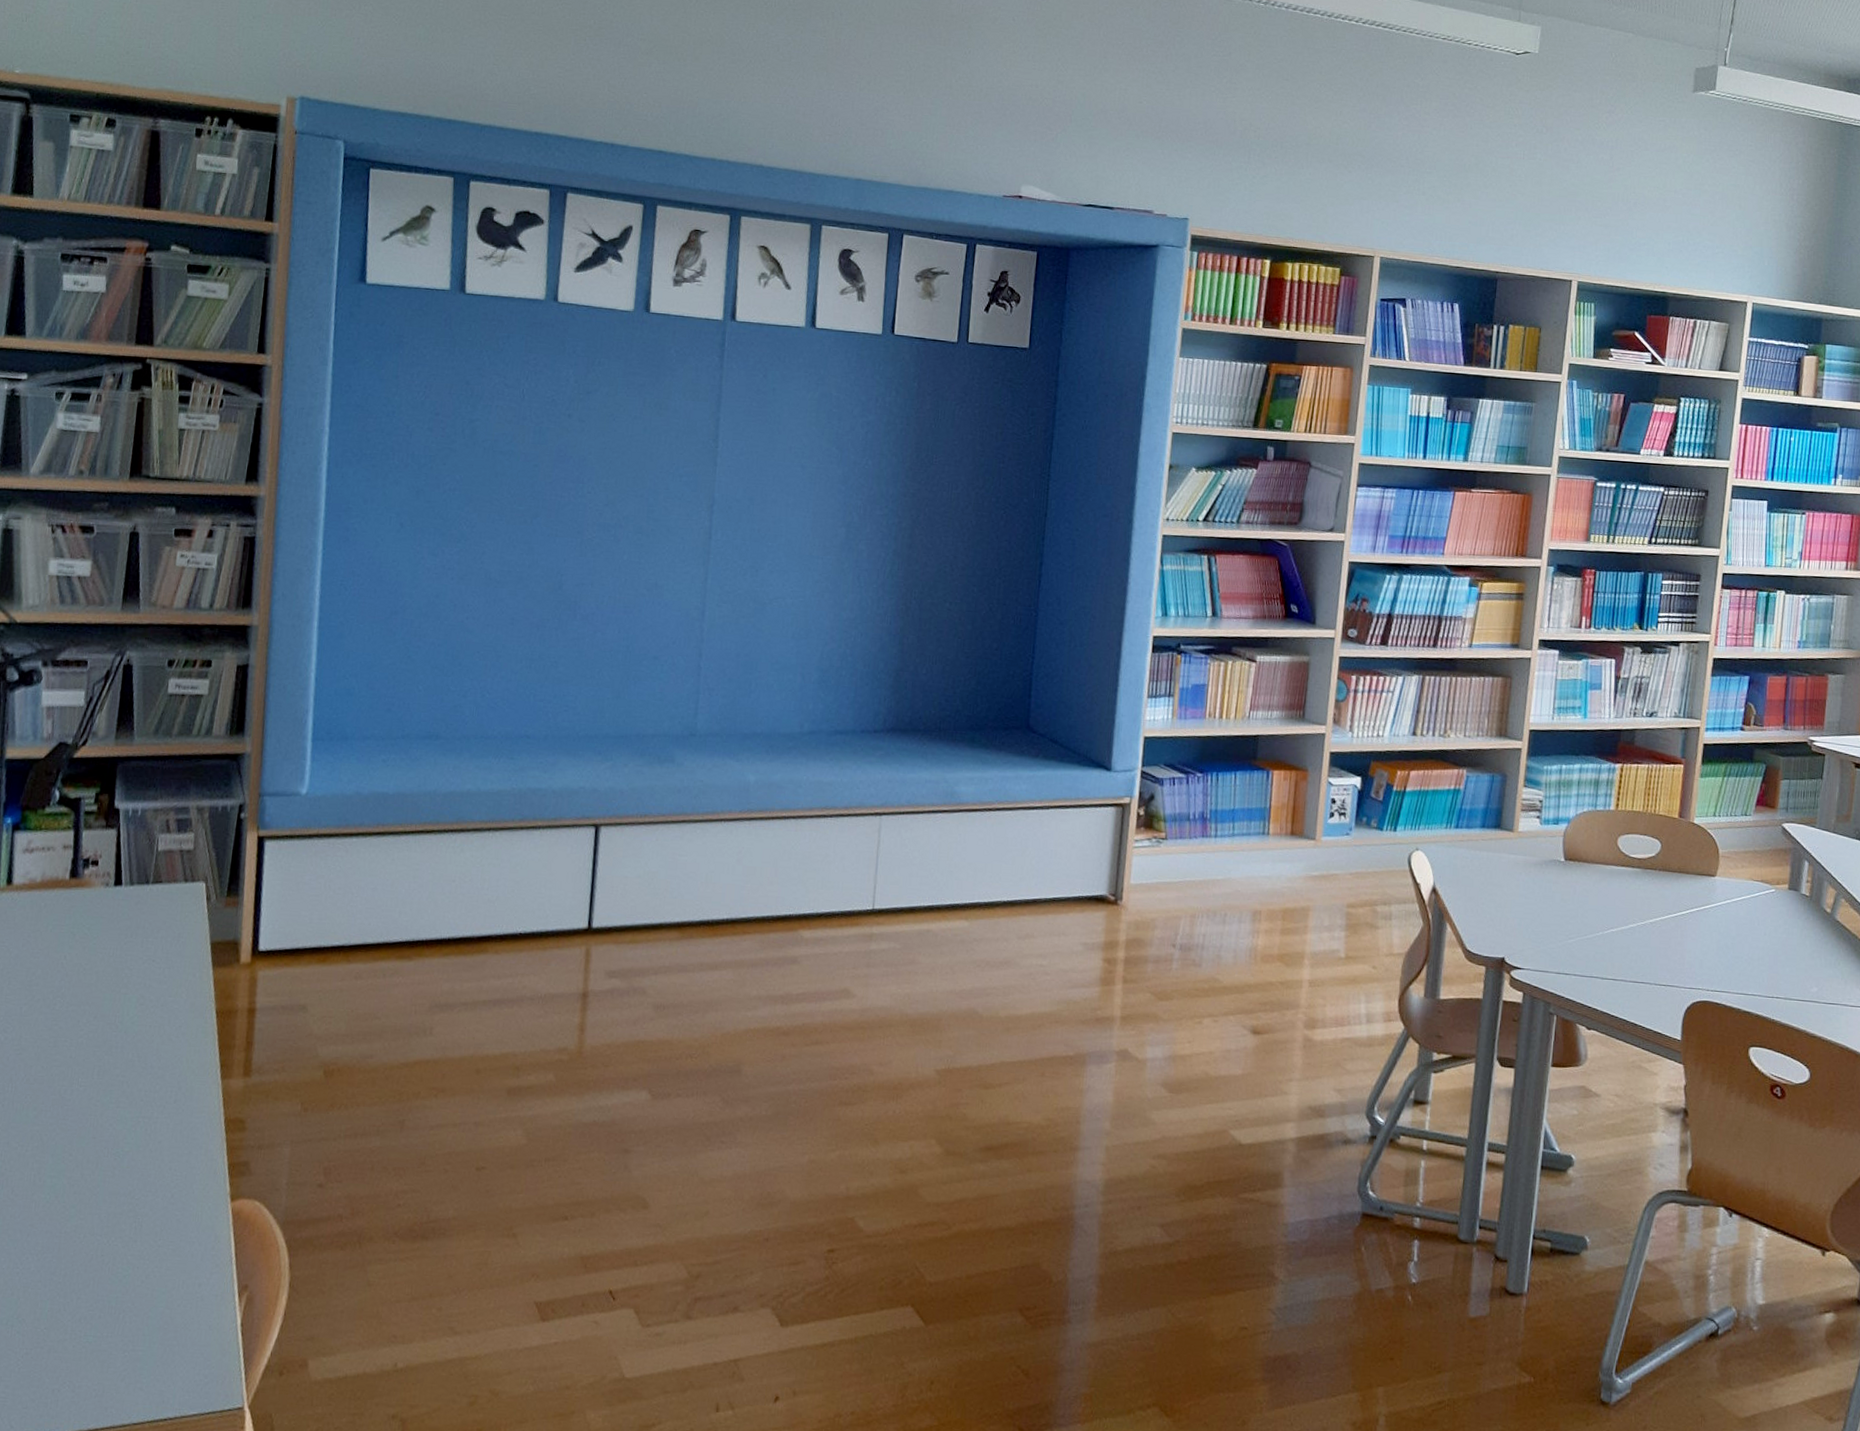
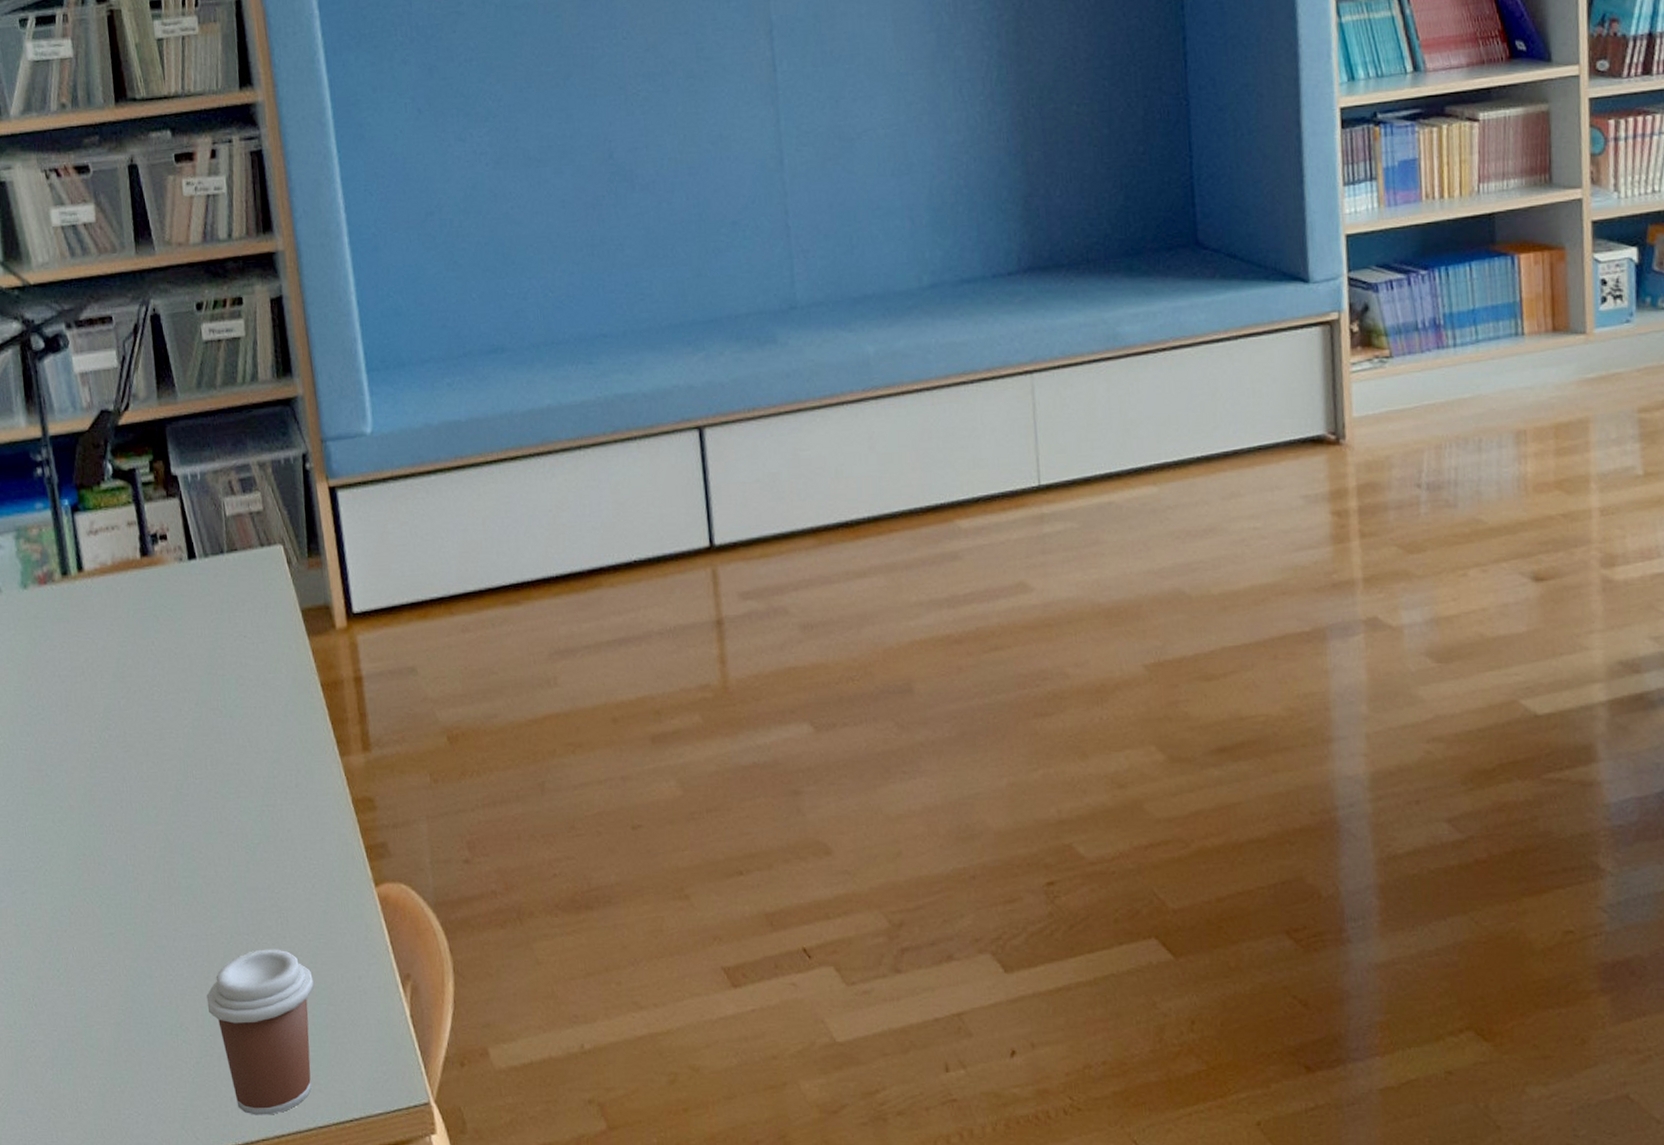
coffee cup: none [47,1251,155,1409] -> present [206,949,314,1115]

